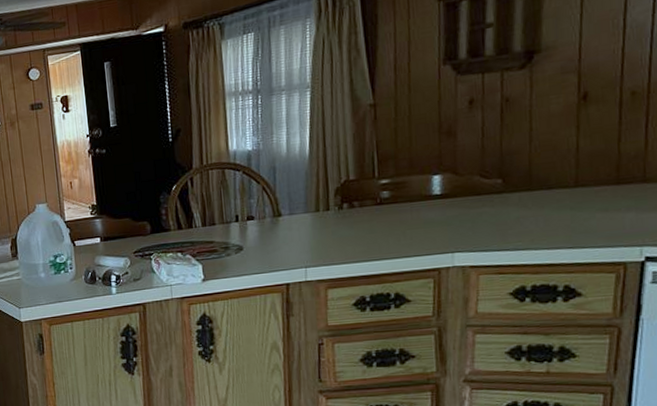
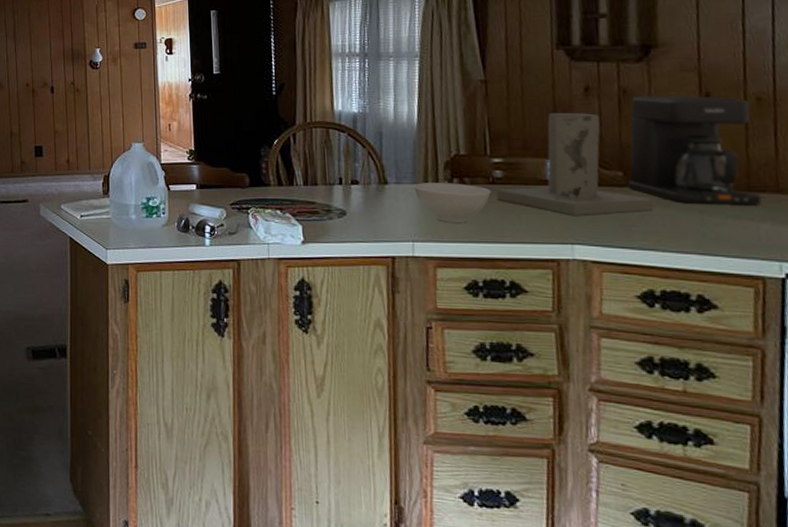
bowl: none [306,207,379,247] -> present [414,183,491,223]
paper towel roll: none [383,125,529,227] -> present [496,112,654,217]
coffee maker: none [507,95,629,203] -> present [628,95,762,204]

